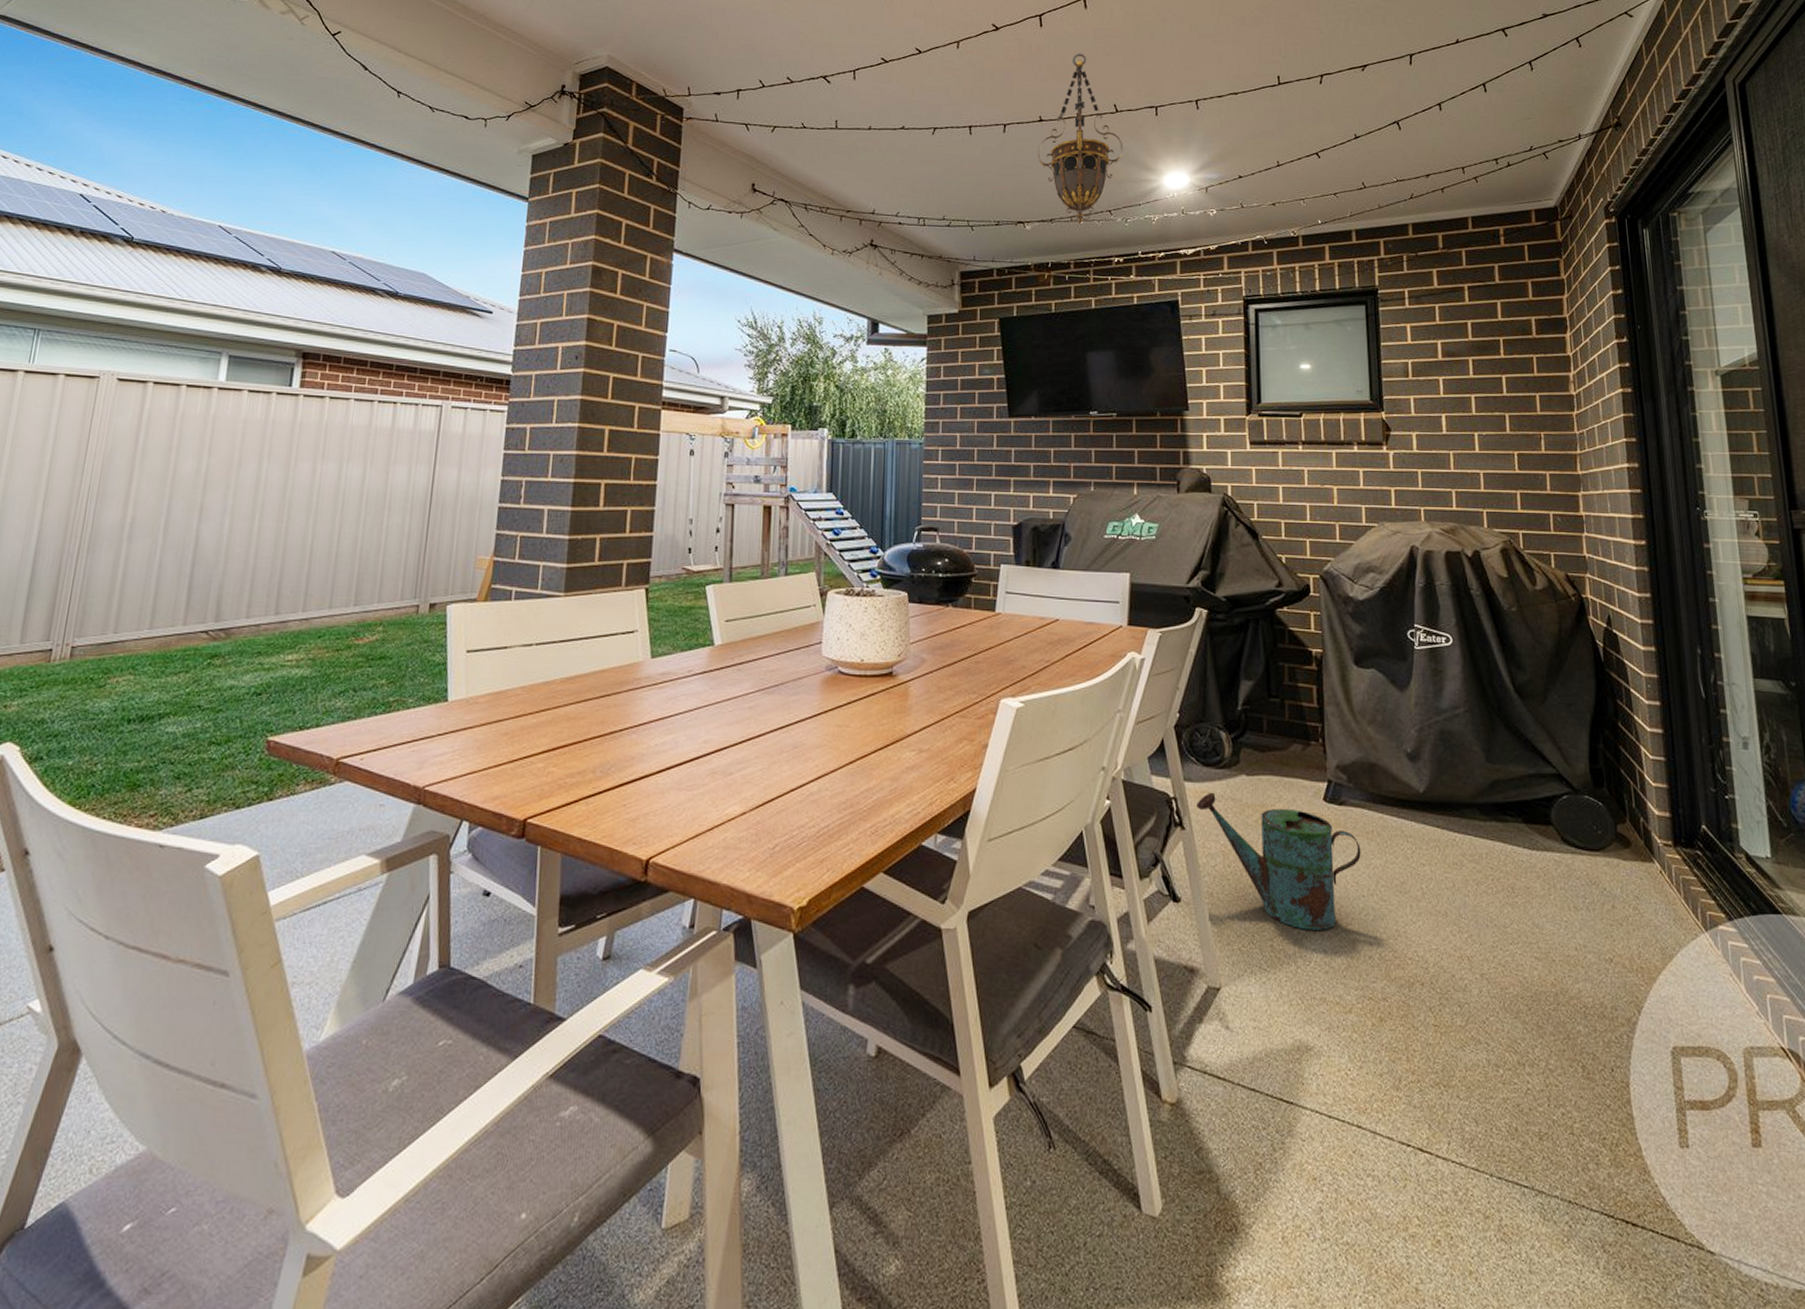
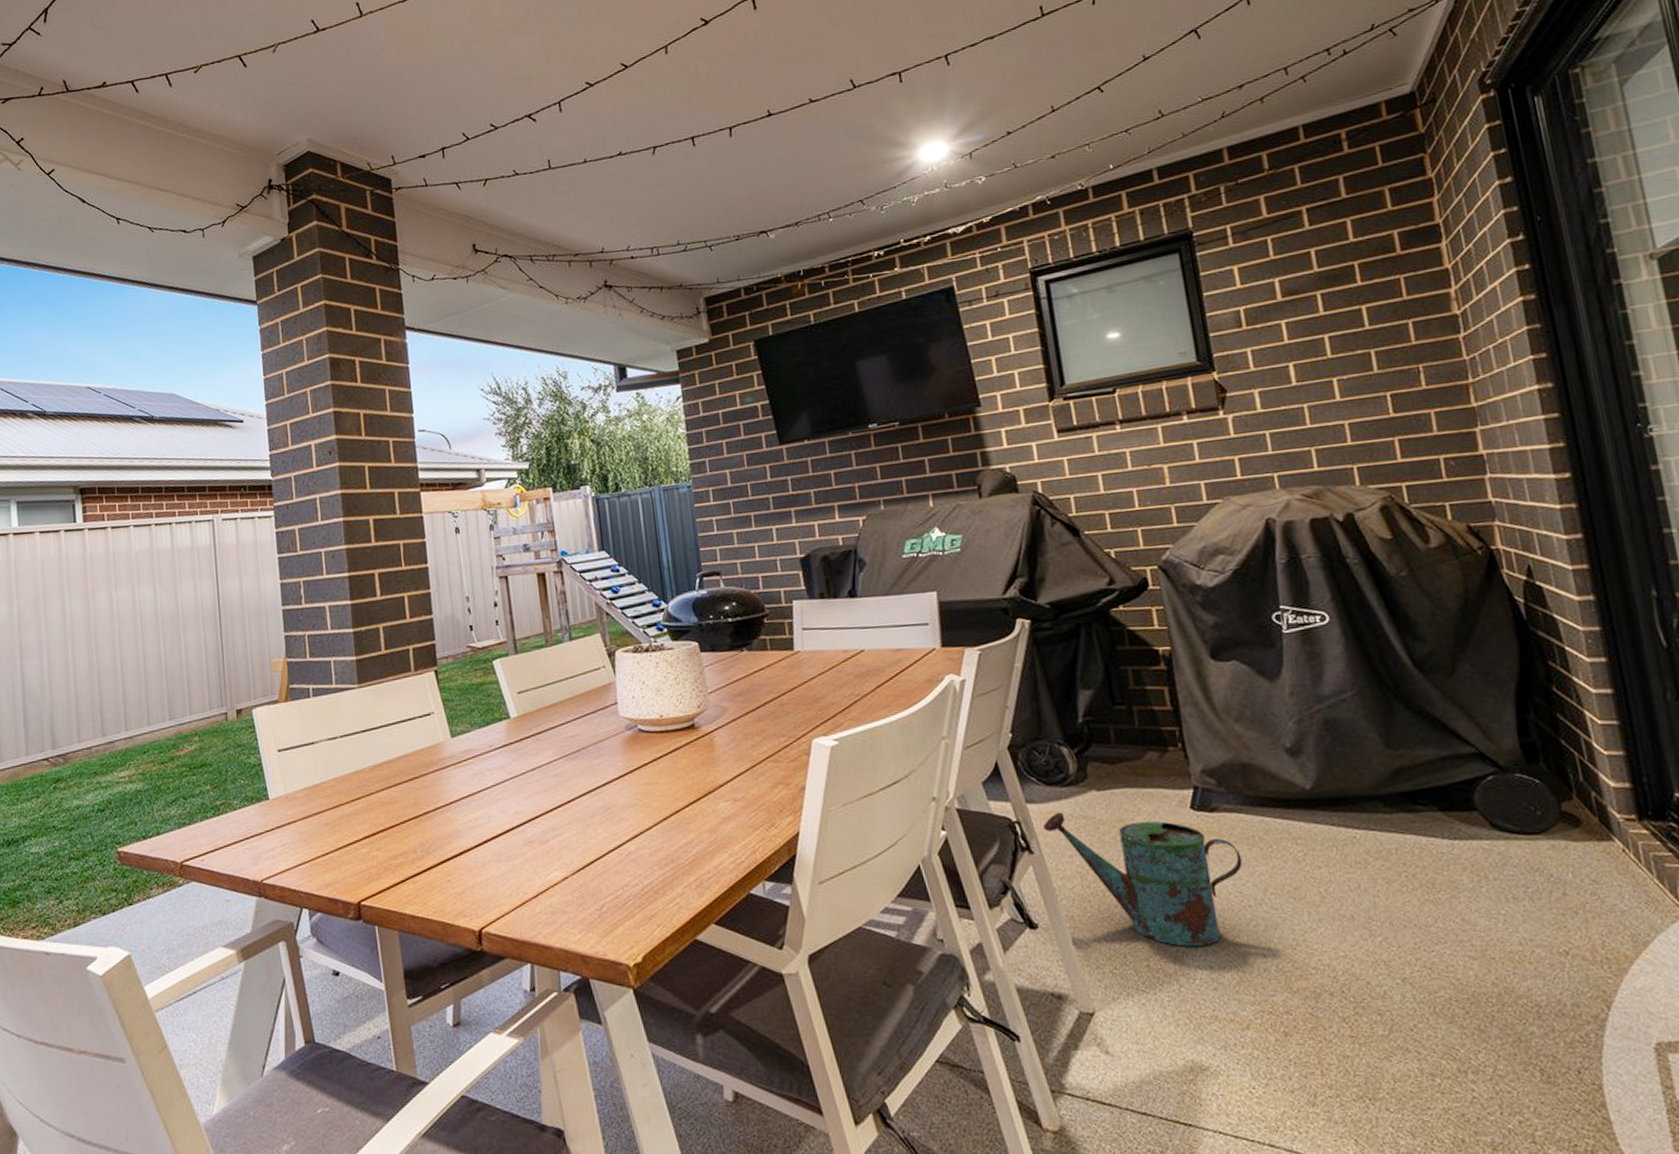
hanging lantern: present [1037,53,1123,225] -> none [771,29,868,223]

